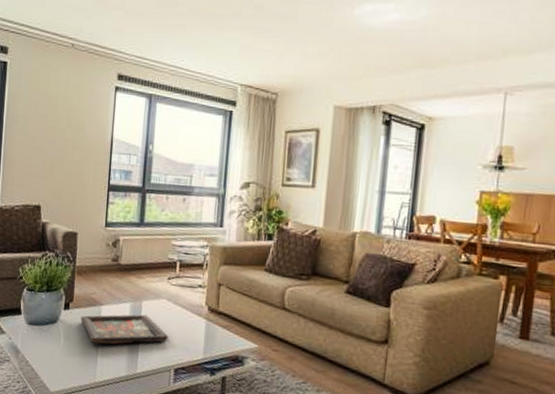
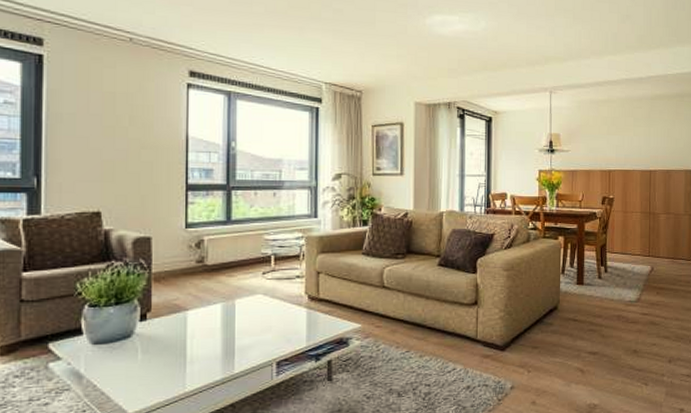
decorative tray: present [81,314,168,345] -> none [162,313,267,352]

